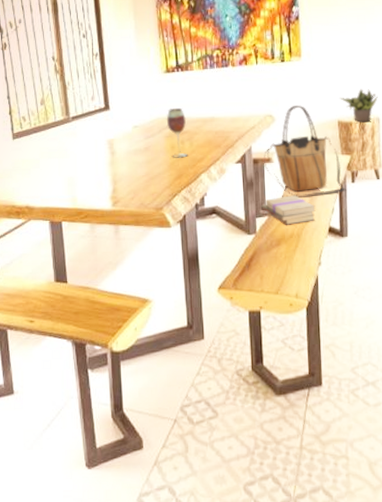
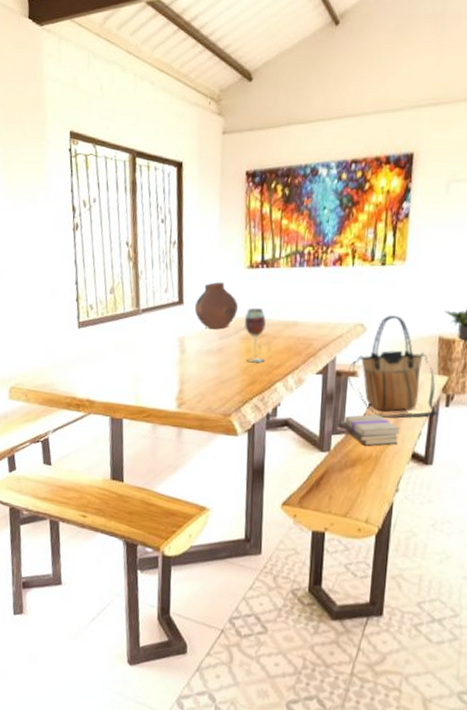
vase: none [120,86,160,130] -> present [194,282,239,330]

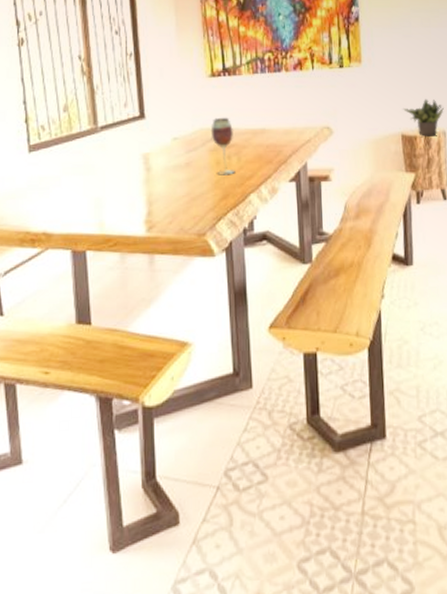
vase: present [194,282,239,330] -> none [157,92,204,143]
books: present [339,414,400,446] -> none [318,218,378,252]
tote bag: present [348,315,438,418] -> none [320,115,411,220]

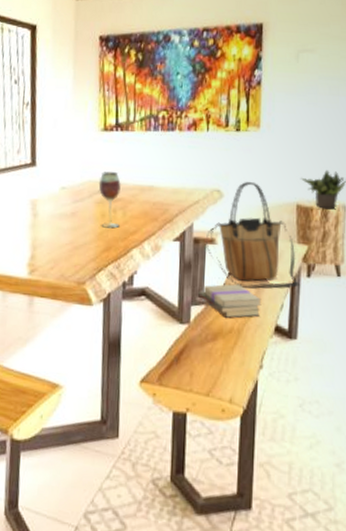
books: none [318,218,378,252] -> present [198,284,262,318]
tote bag: none [320,115,411,220] -> present [206,181,300,289]

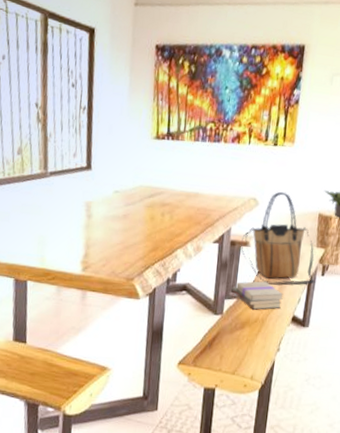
wineglass: present [98,171,121,229] -> none [149,177,170,231]

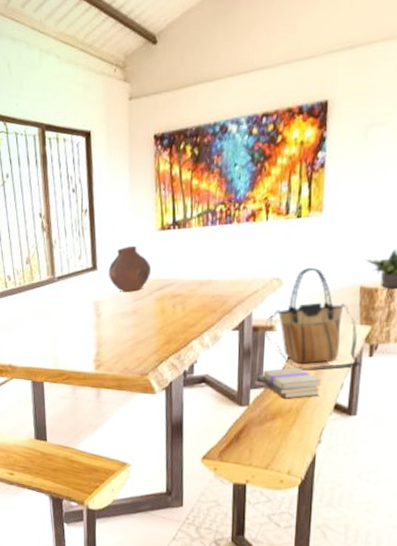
vase: none [102,150,144,197] -> present [108,245,152,292]

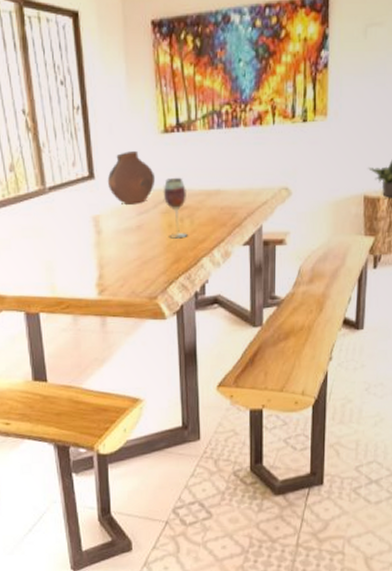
wineglass: none [158,268,179,324] -> present [163,177,188,240]
books: present [257,367,321,399] -> none [270,283,331,316]
tote bag: present [265,267,361,370] -> none [276,175,366,284]

